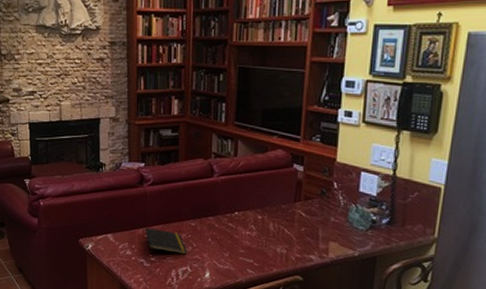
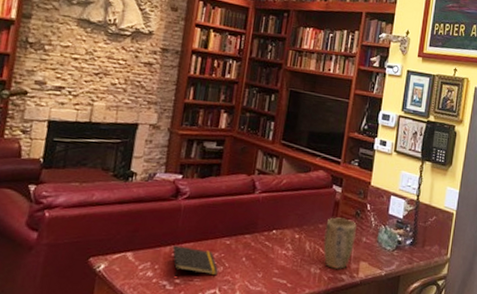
plant pot: none [288,197,323,251] -> present [323,217,357,270]

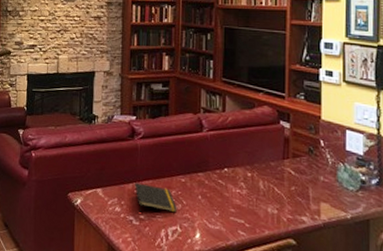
plant pot: present [323,217,357,270] -> none [278,154,311,211]

